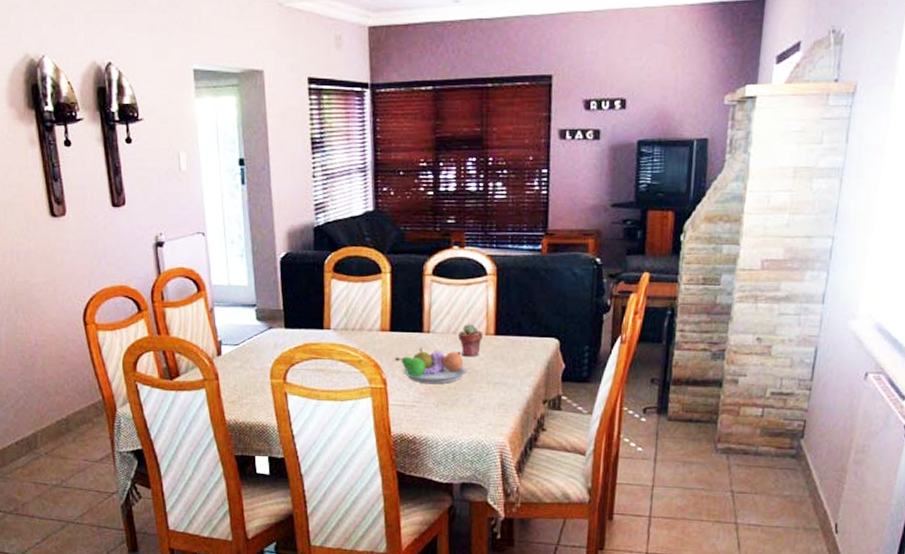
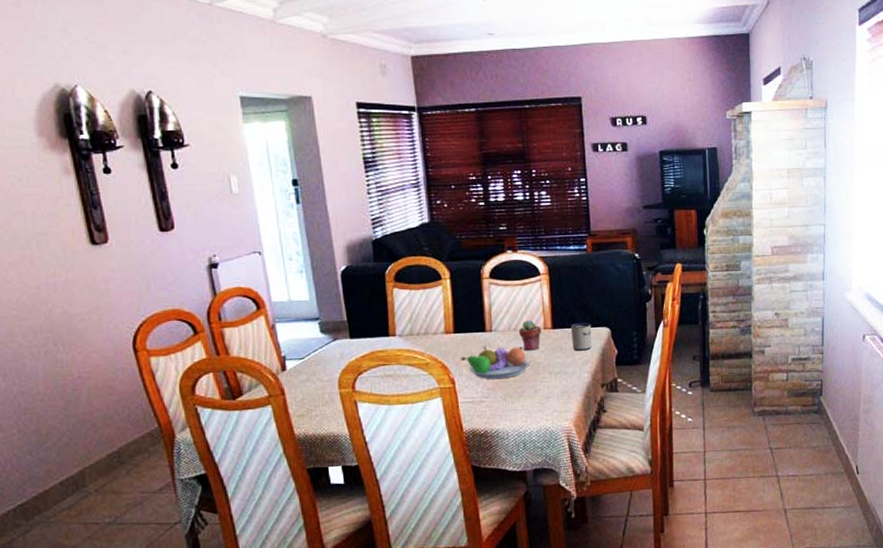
mug: none [515,330,539,362] -> present [570,322,592,351]

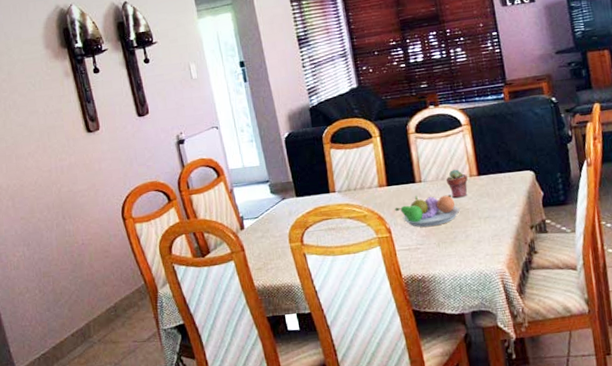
mug: present [570,322,592,351] -> none [495,167,517,196]

